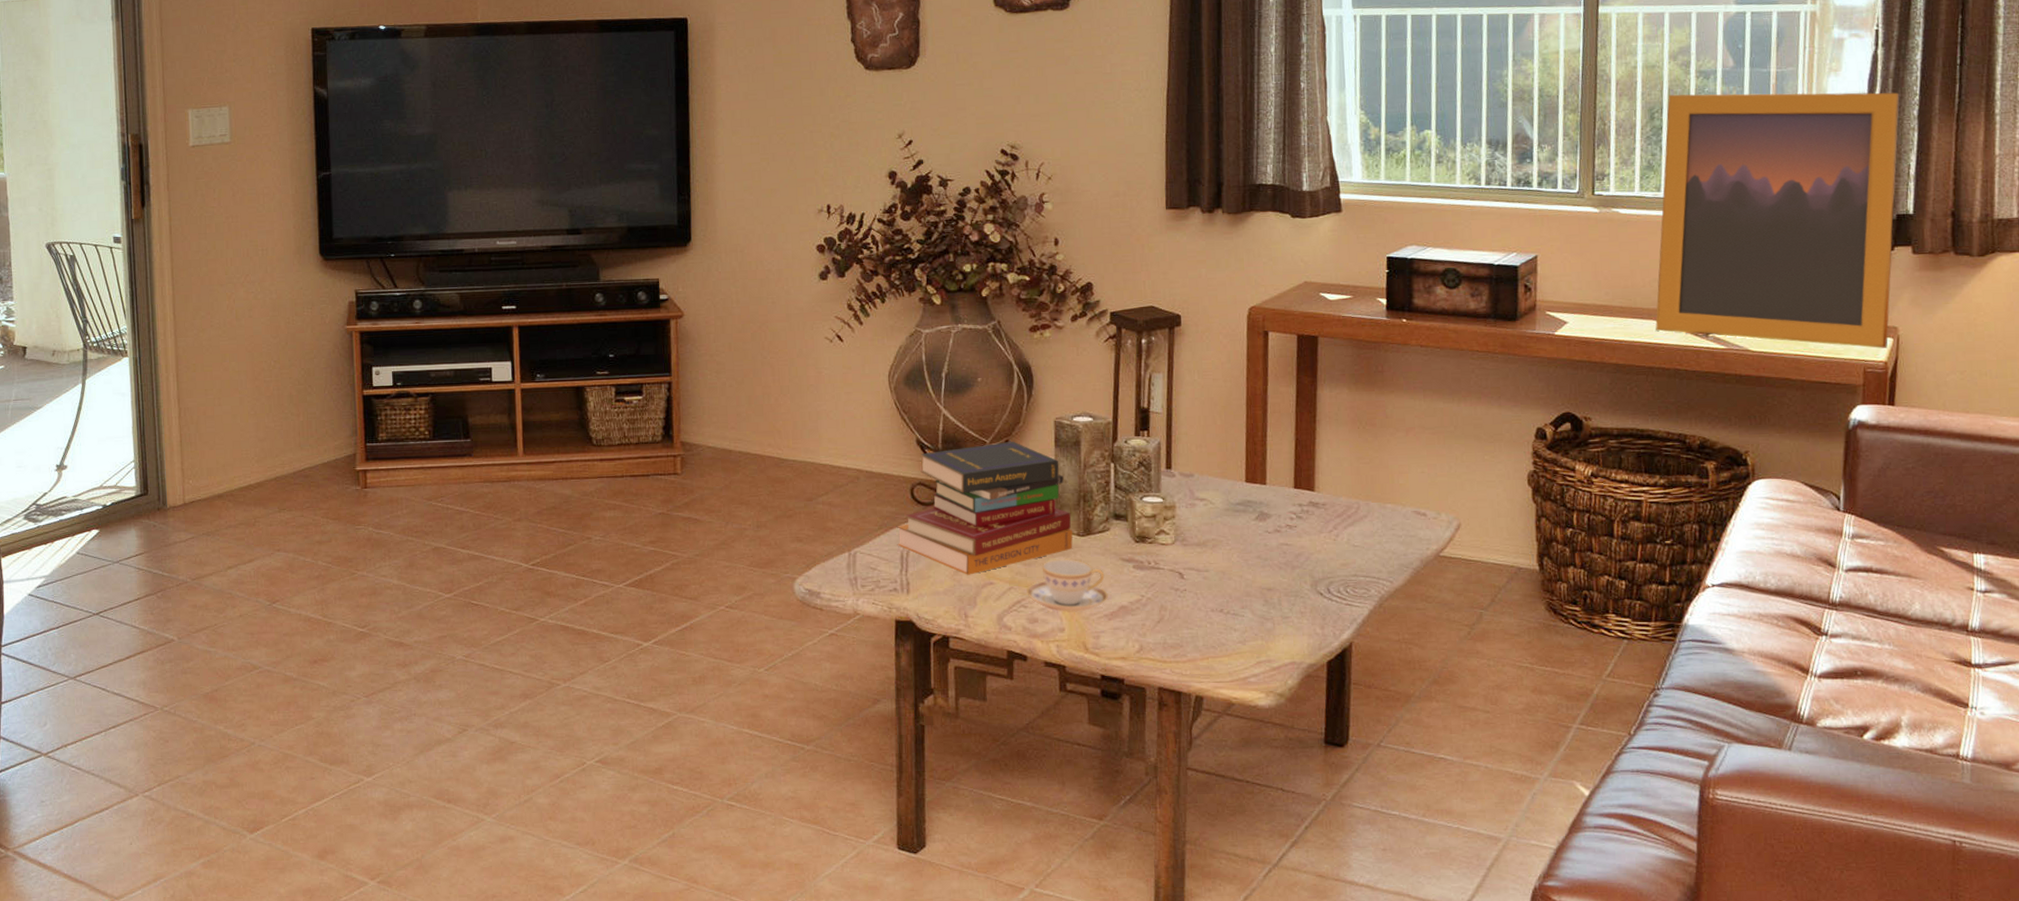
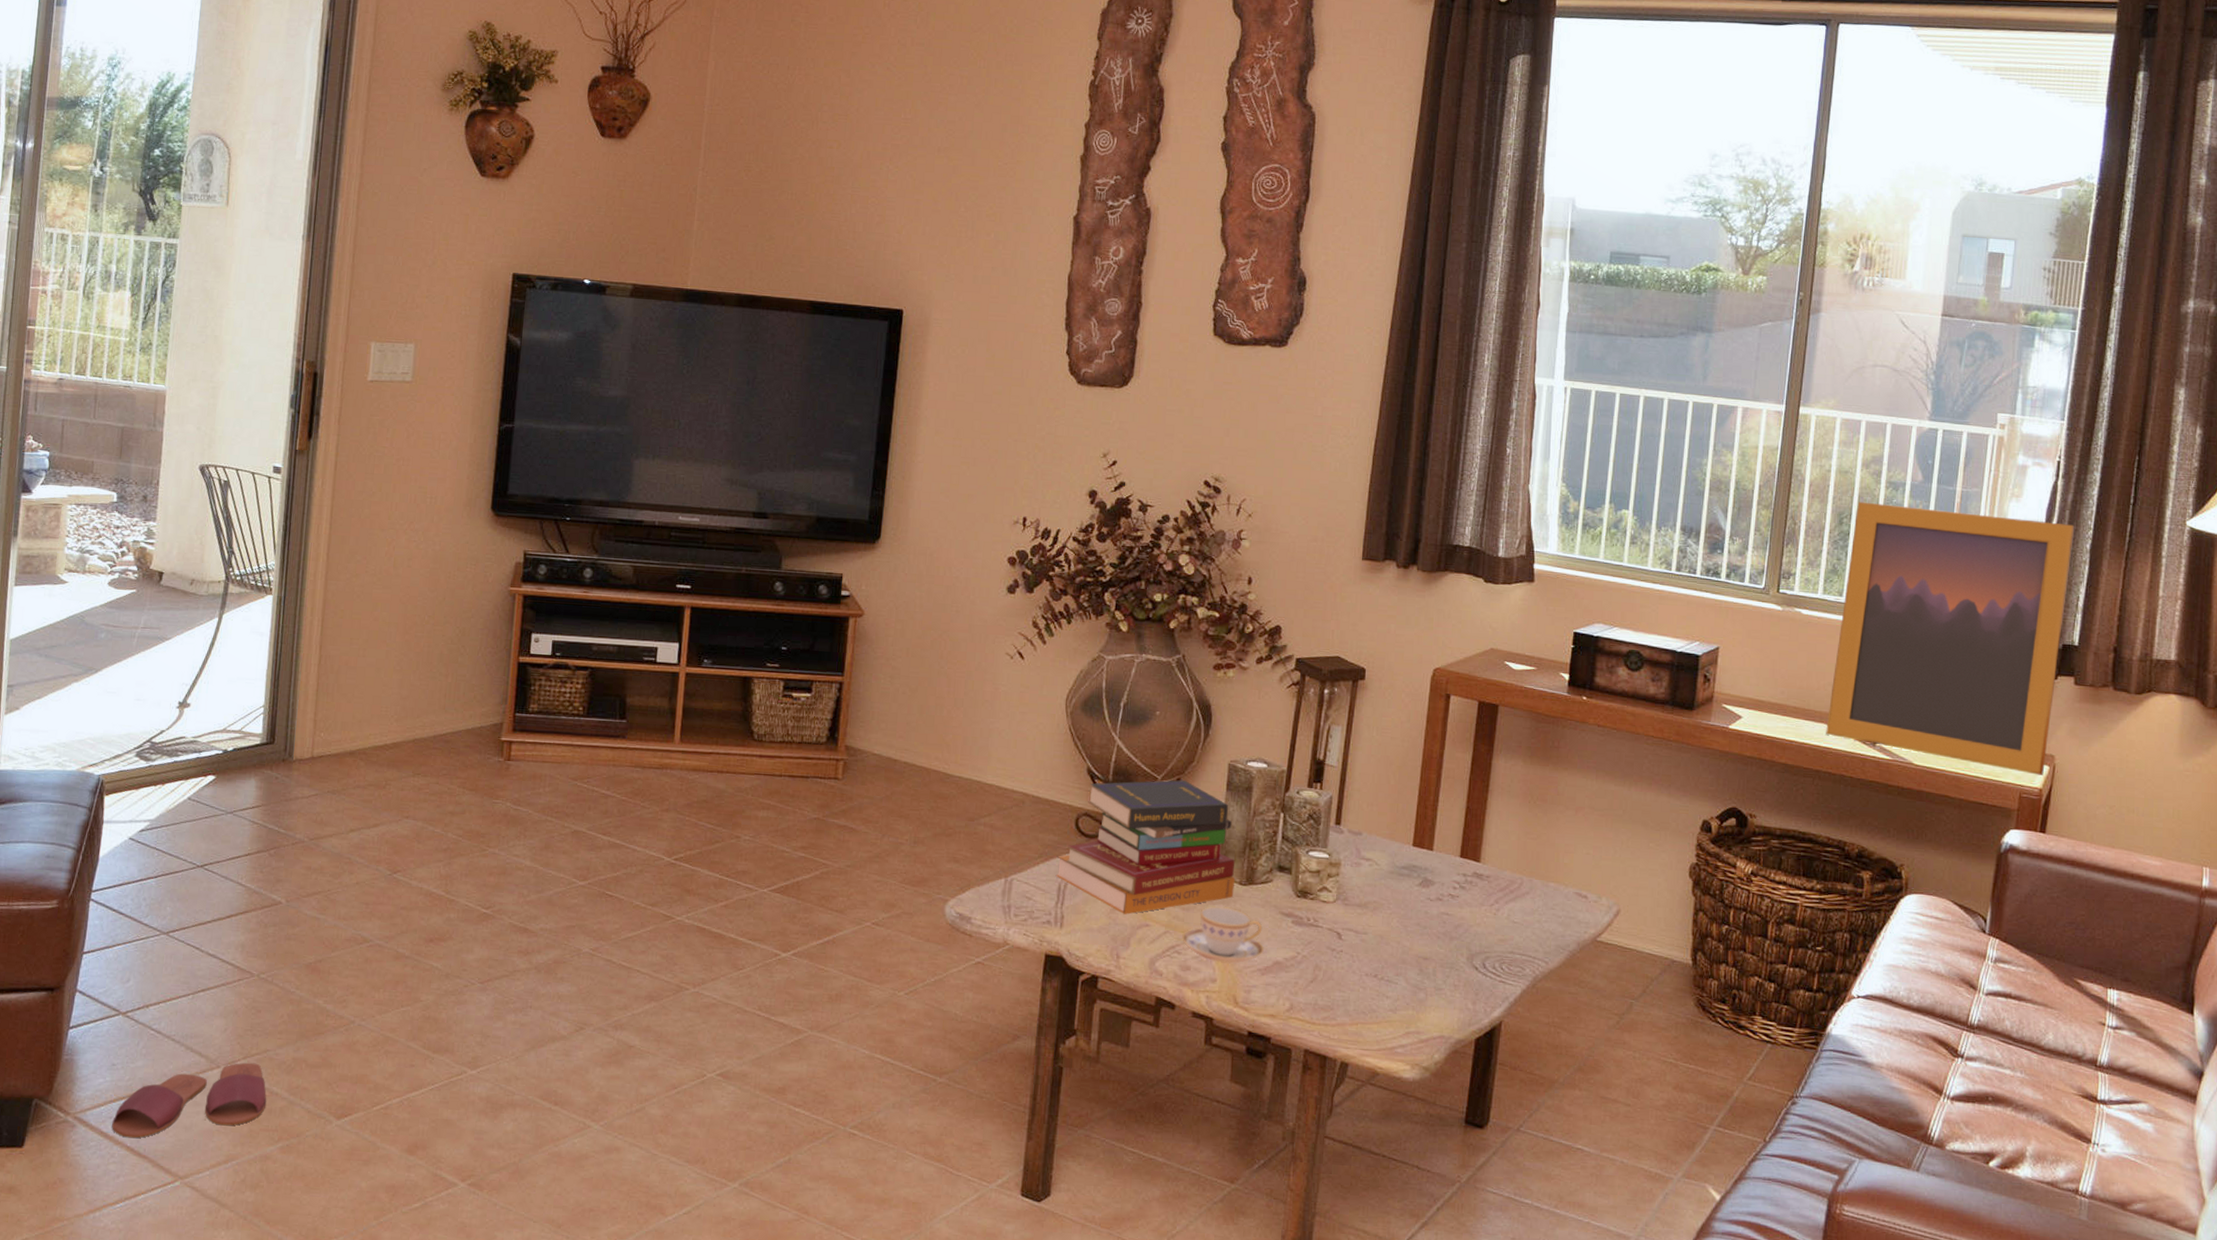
slippers: none [48,789,185,867] -> present [112,1062,267,1139]

